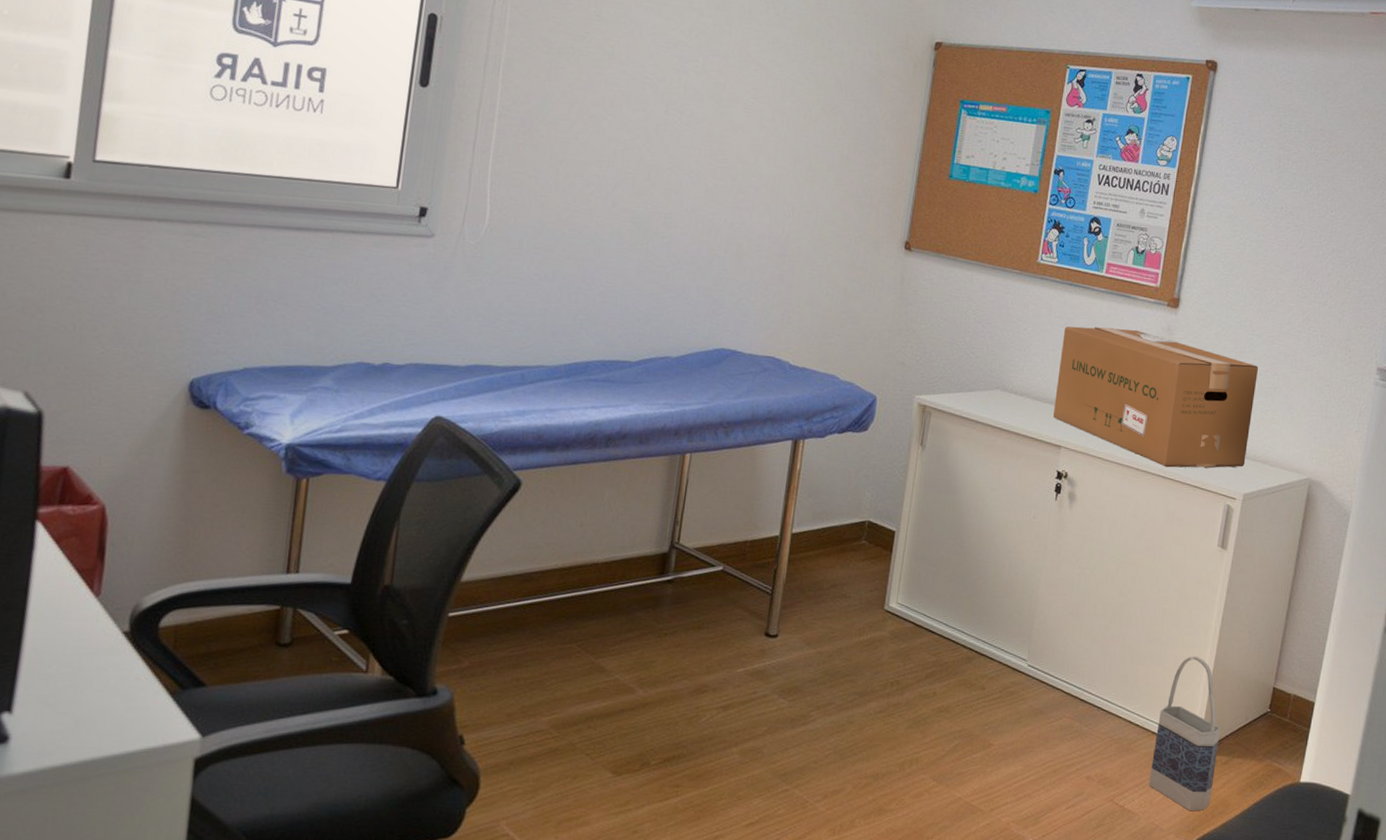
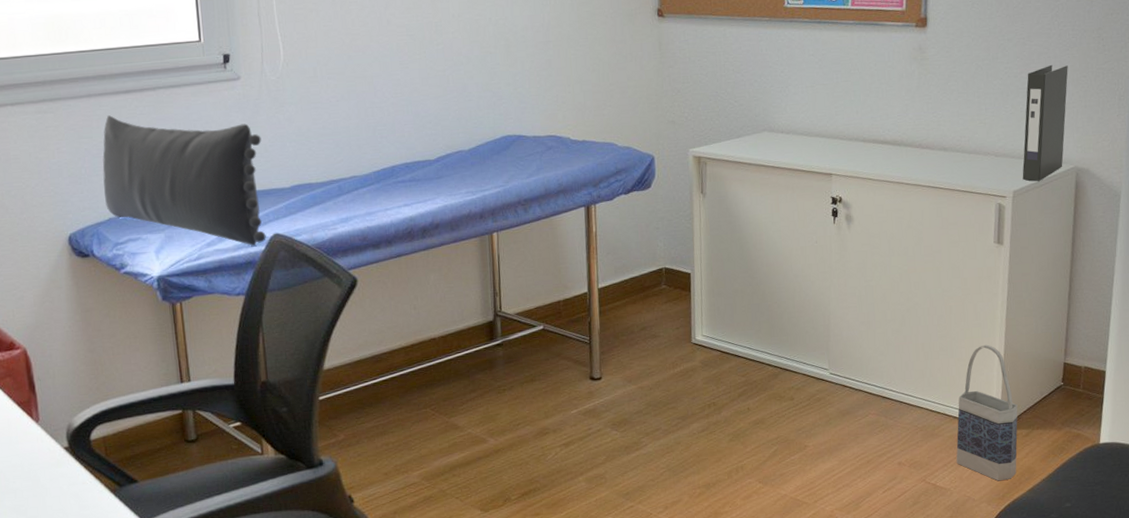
pillow: none [244,251,444,426] -> present [102,115,266,246]
box: present [1052,326,1259,469] -> none [819,54,1014,178]
binder: none [1254,368,1313,487] -> present [1022,64,1068,181]

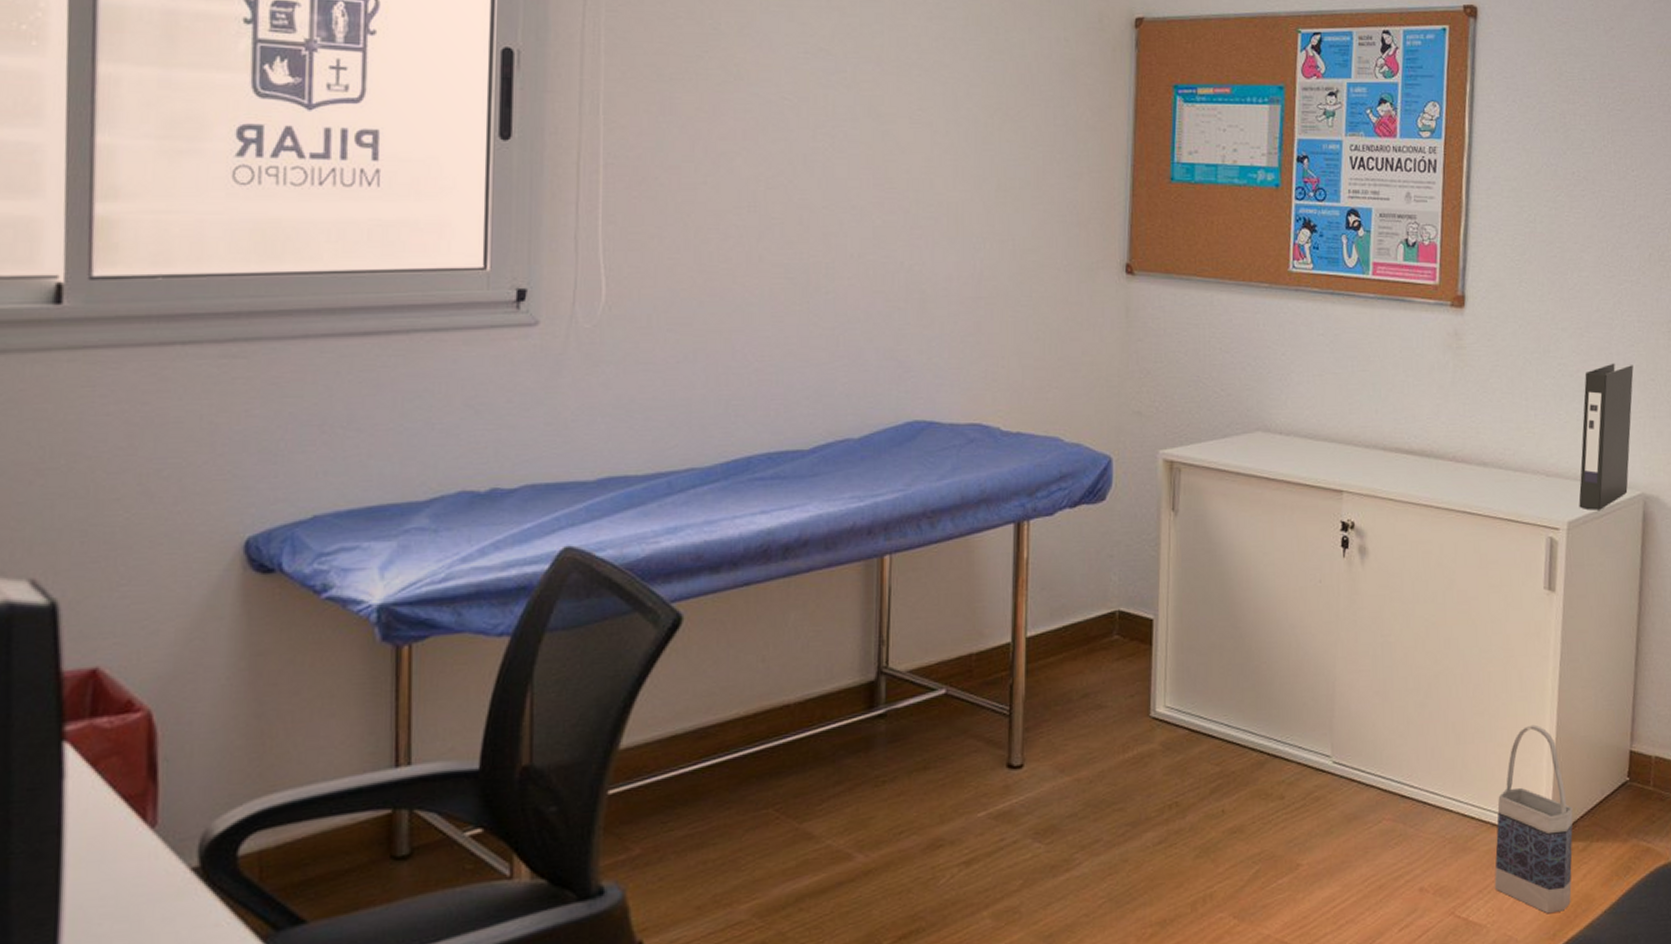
pillow: present [102,115,266,246] -> none [311,366,561,564]

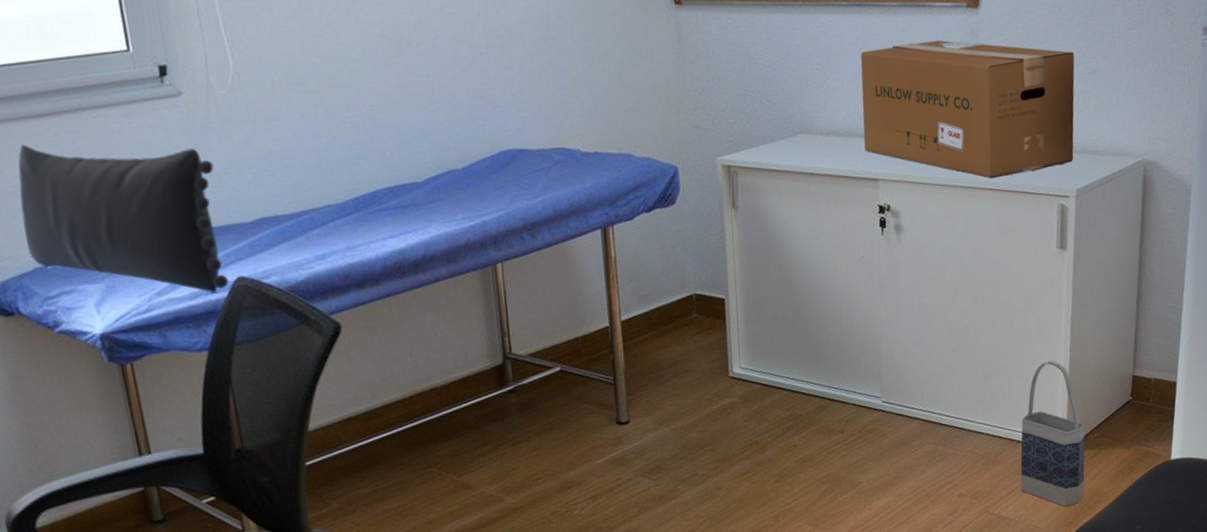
pillow: none [311,366,561,564] -> present [18,144,229,293]
box: none [1328,339,1569,501] -> present [860,40,1075,179]
binder: present [1579,363,1634,510] -> none [1086,45,1134,178]

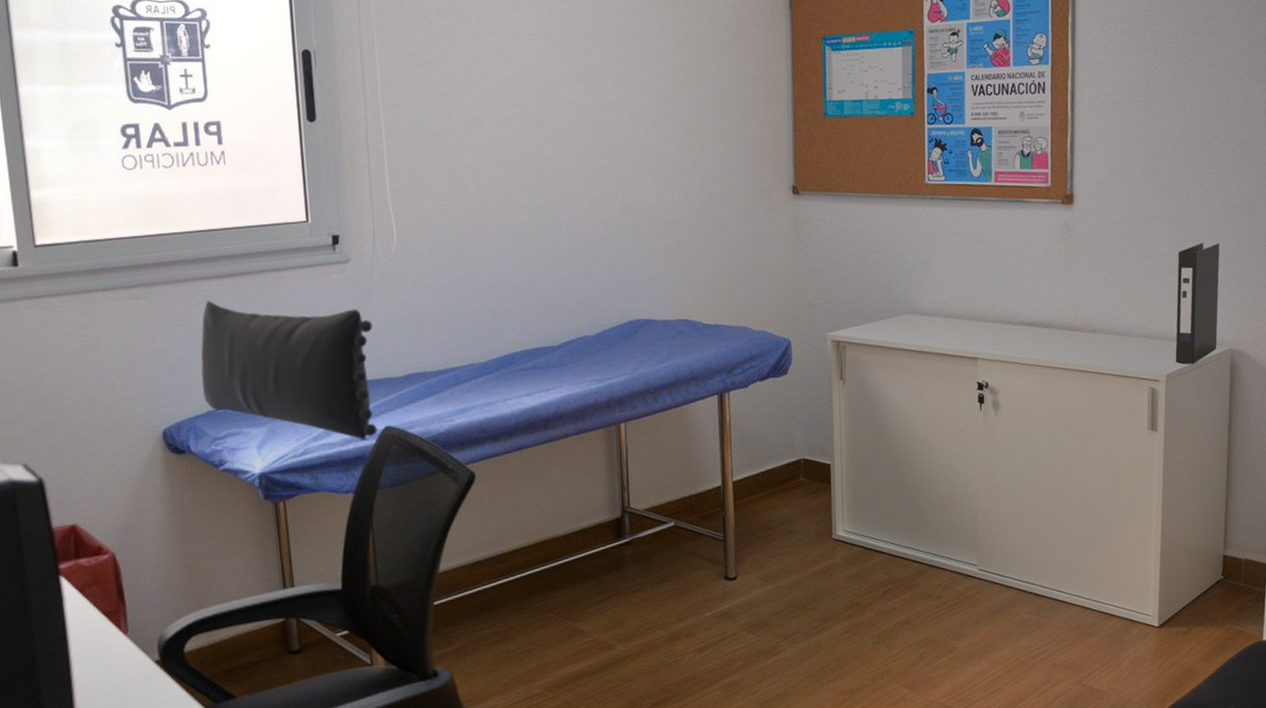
box: present [860,40,1075,179] -> none [962,232,1164,362]
bag: present [1020,360,1085,507] -> none [1113,536,1177,683]
binder: none [1086,45,1134,178] -> present [1175,242,1220,364]

